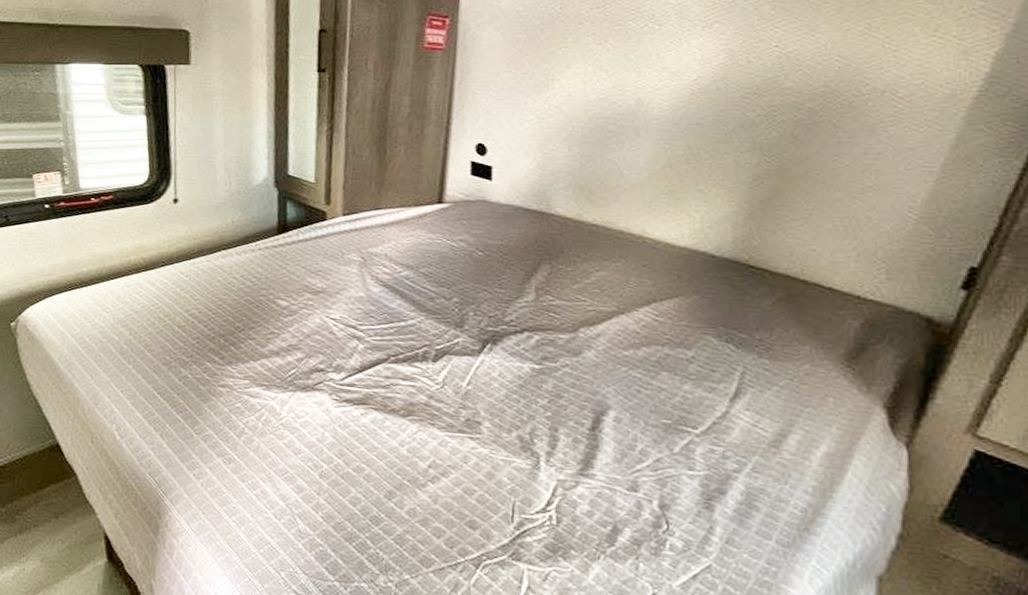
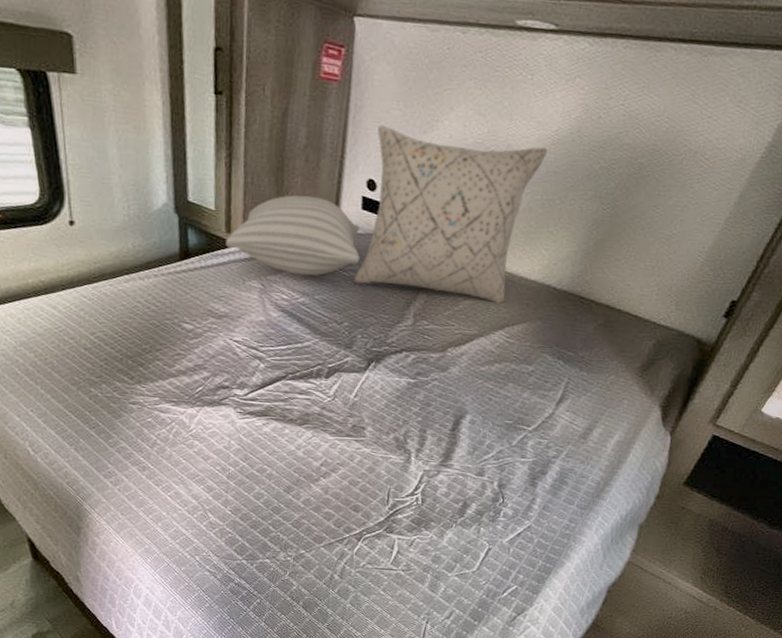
pillow: none [325,163,470,248] -> present [226,195,360,276]
pillow: none [464,88,688,275] -> present [354,125,548,304]

